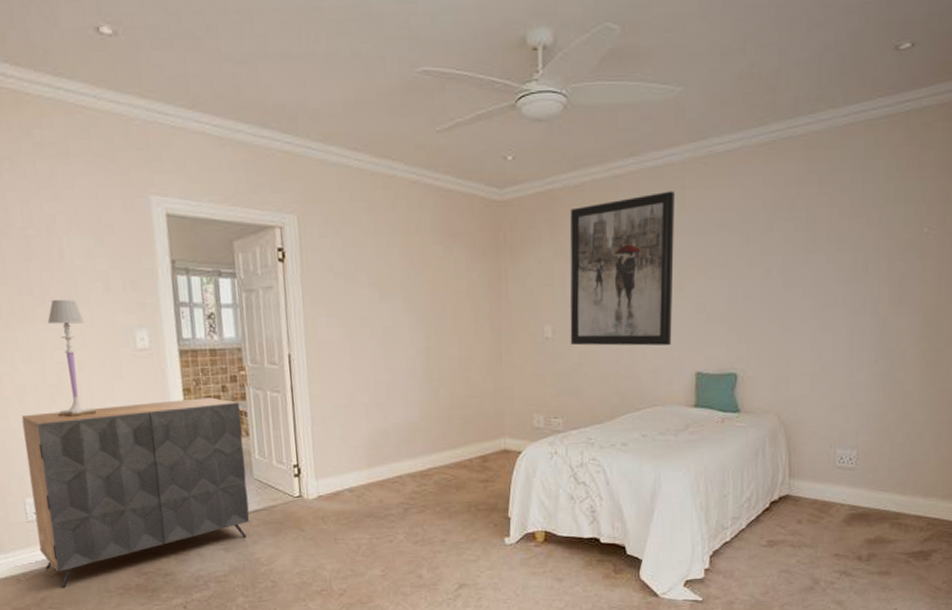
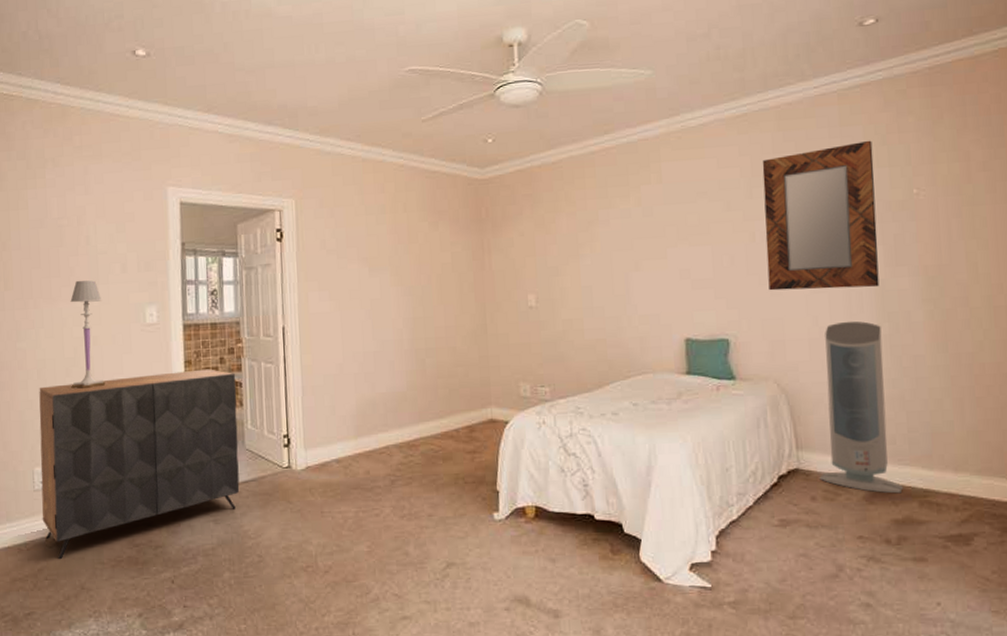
wall art: present [570,191,675,346] -> none [549,163,658,314]
home mirror: none [779,175,892,327] -> present [762,140,879,291]
air purifier: none [806,357,879,517] -> present [819,321,904,494]

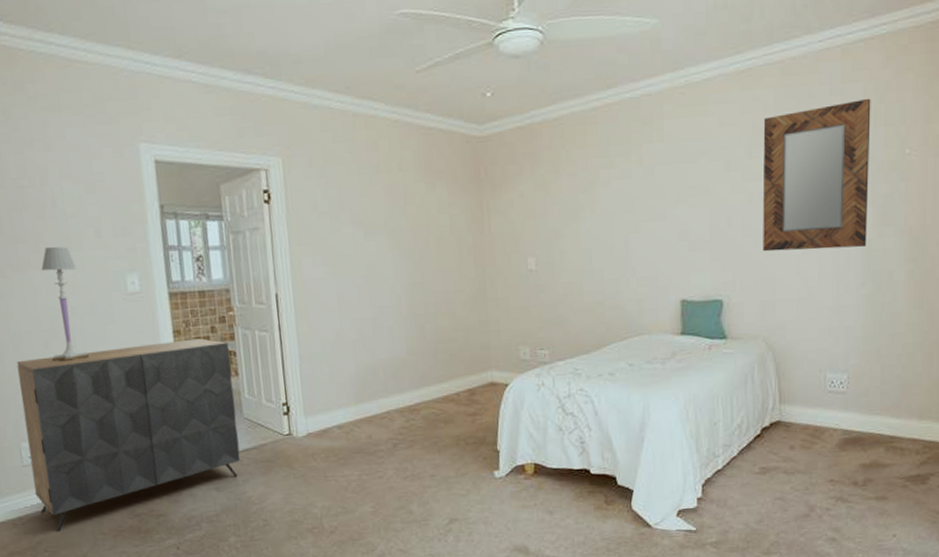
air purifier: present [819,321,904,494] -> none [798,280,873,441]

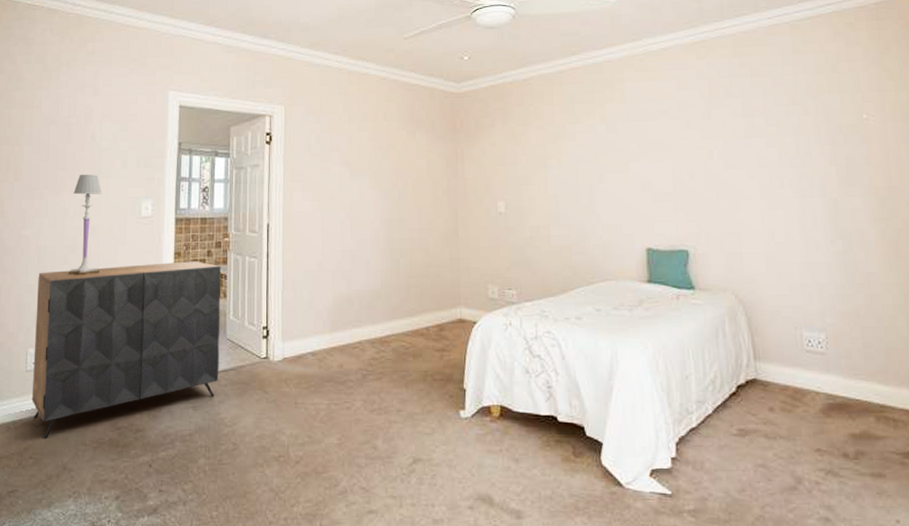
home mirror: present [762,98,871,252] -> none [719,68,833,206]

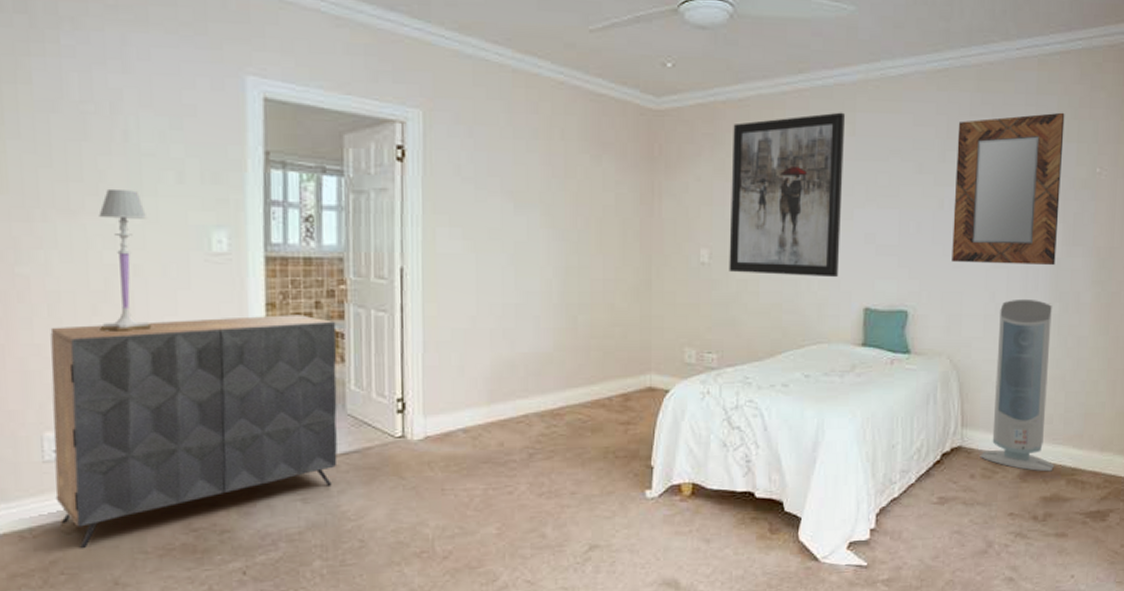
wall art: none [520,83,620,223] -> present [729,112,846,278]
home mirror: none [719,68,833,206] -> present [952,112,1065,266]
air purifier: none [776,237,861,408] -> present [980,298,1055,472]

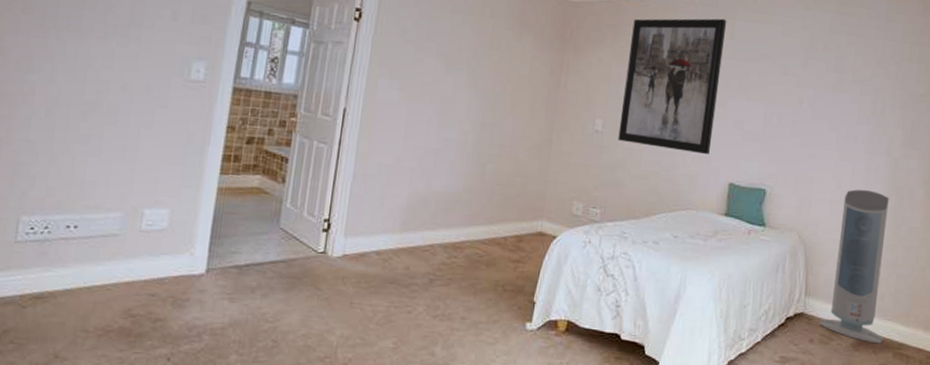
dresser: present [50,314,338,548] -> none [19,127,283,321]
table lamp: present [99,188,152,333] -> none [85,18,142,139]
home mirror: present [952,112,1065,266] -> none [806,36,909,164]

